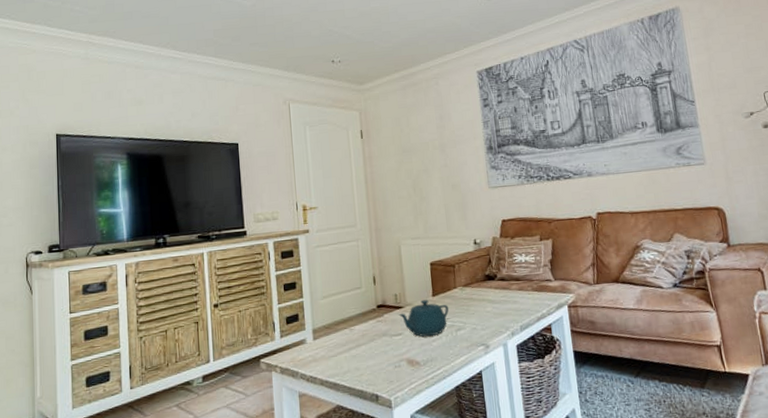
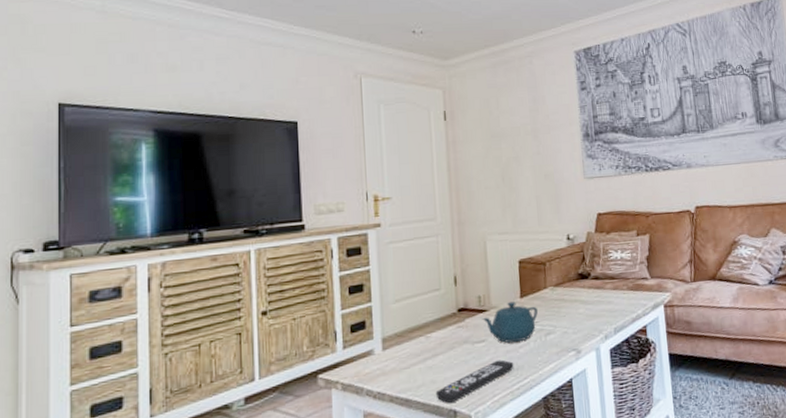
remote control: none [359,351,428,389] -> present [435,360,514,404]

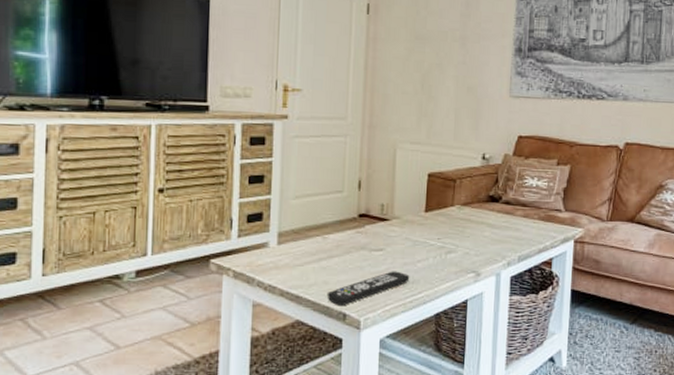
teapot: present [482,301,538,343] -> none [382,215,441,256]

